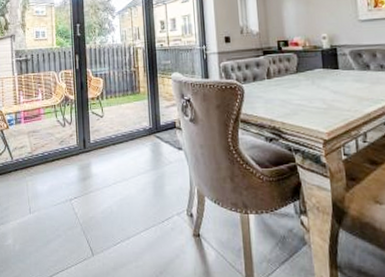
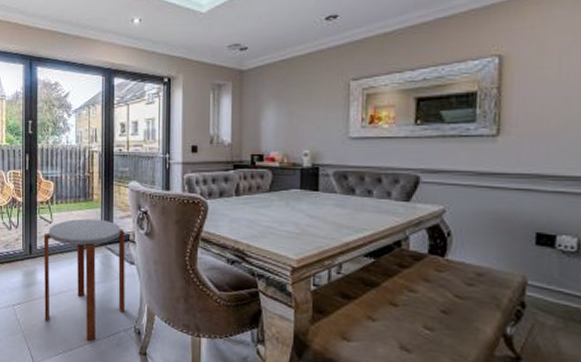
side table: none [97,110,177,227] -> present [44,218,125,341]

